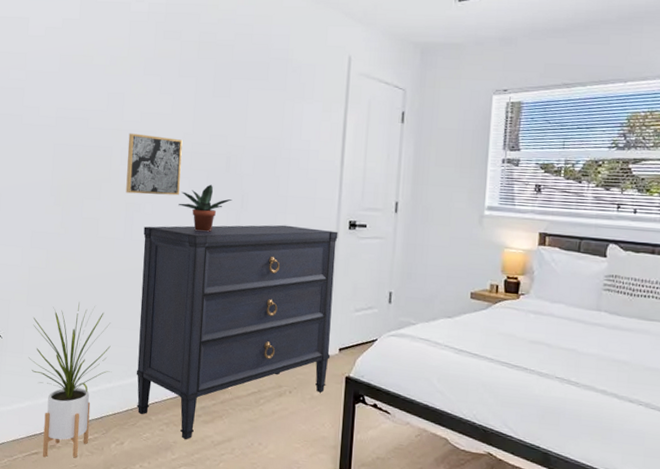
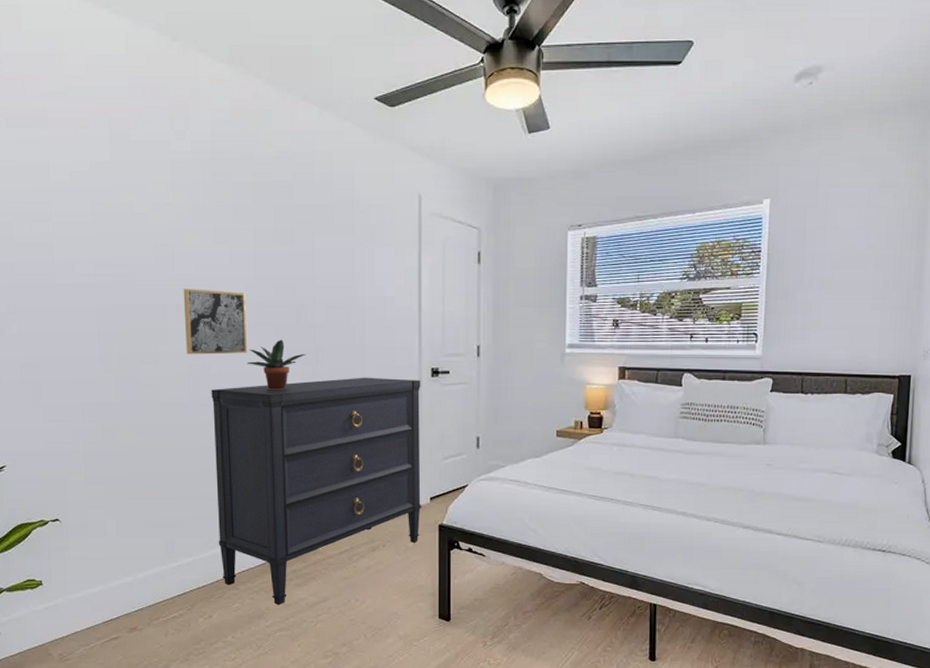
house plant: present [28,302,112,458] -> none [94,476,192,641]

